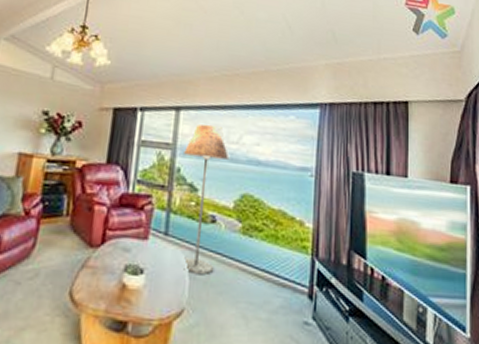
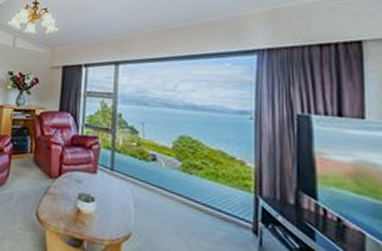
floor lamp: present [183,124,230,274] -> none [124,75,167,205]

